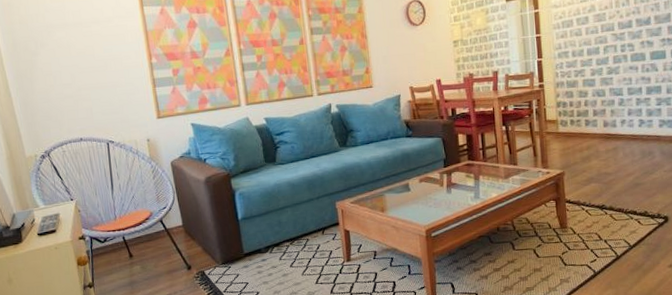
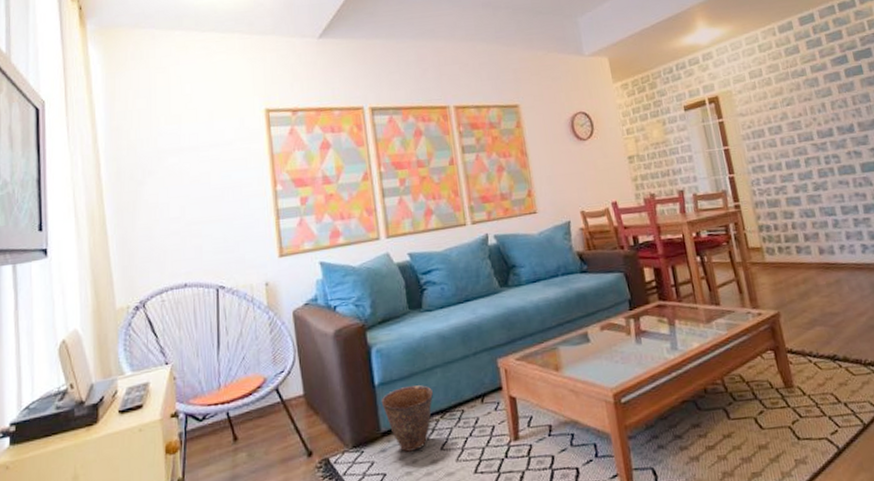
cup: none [243,220,285,268] -> present [381,385,433,452]

